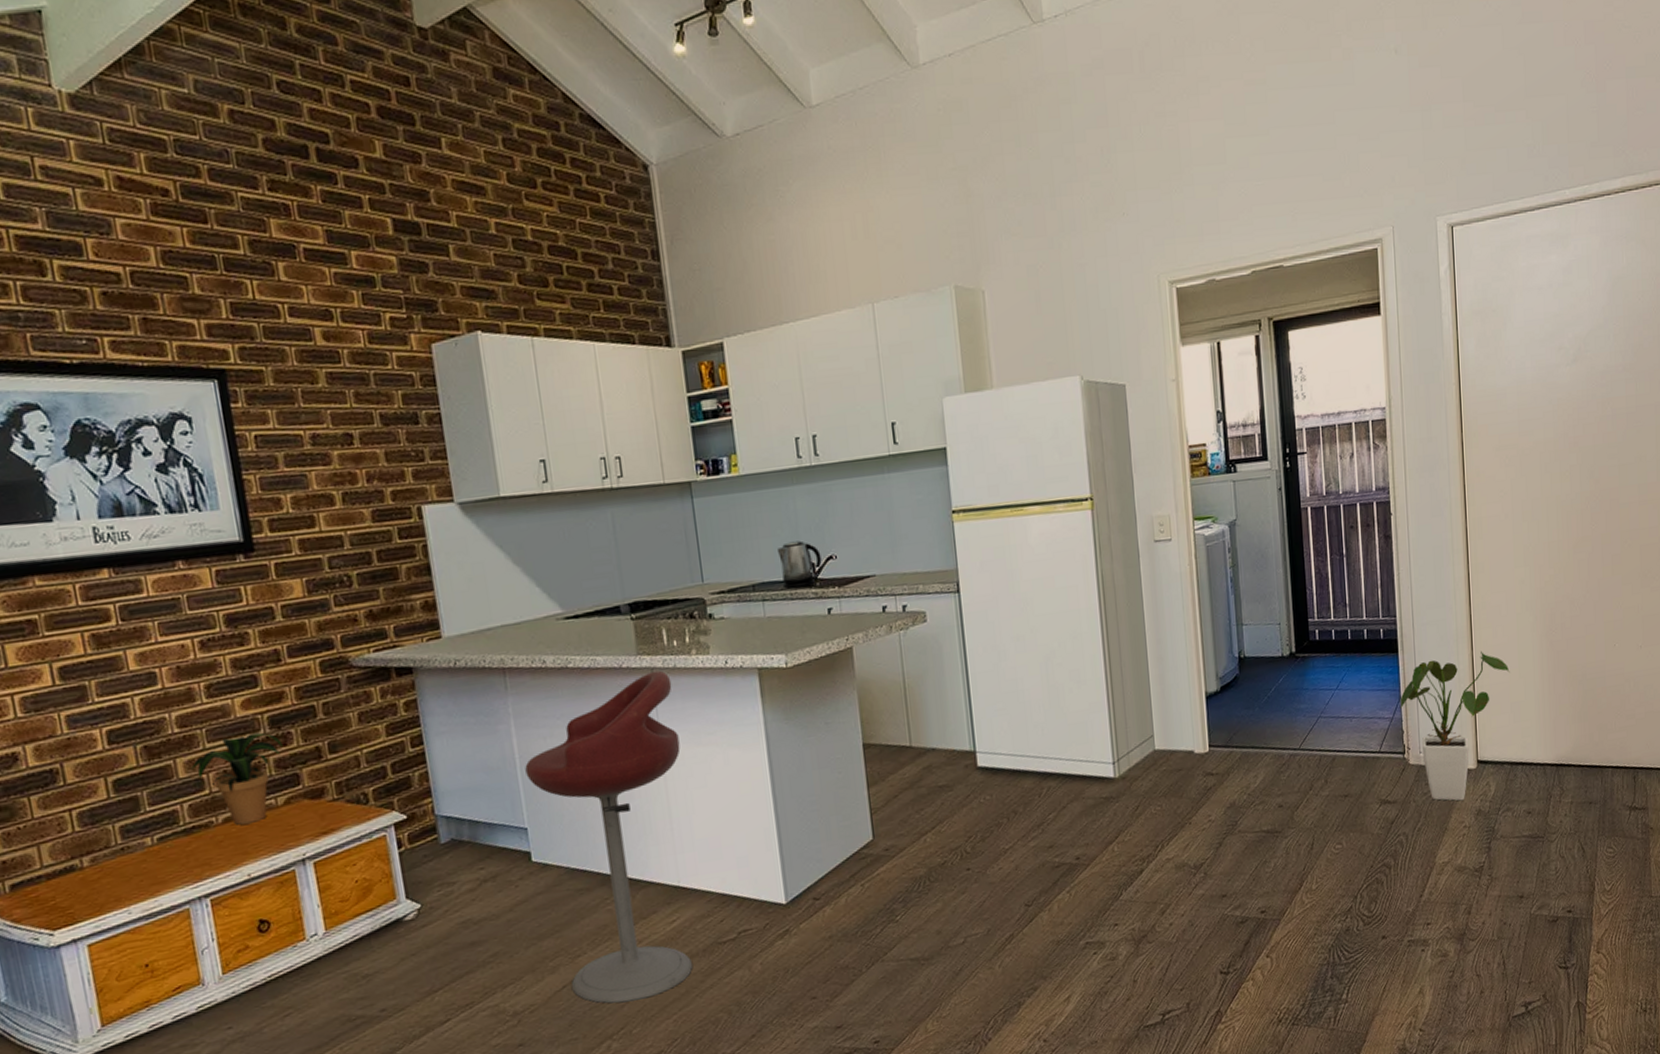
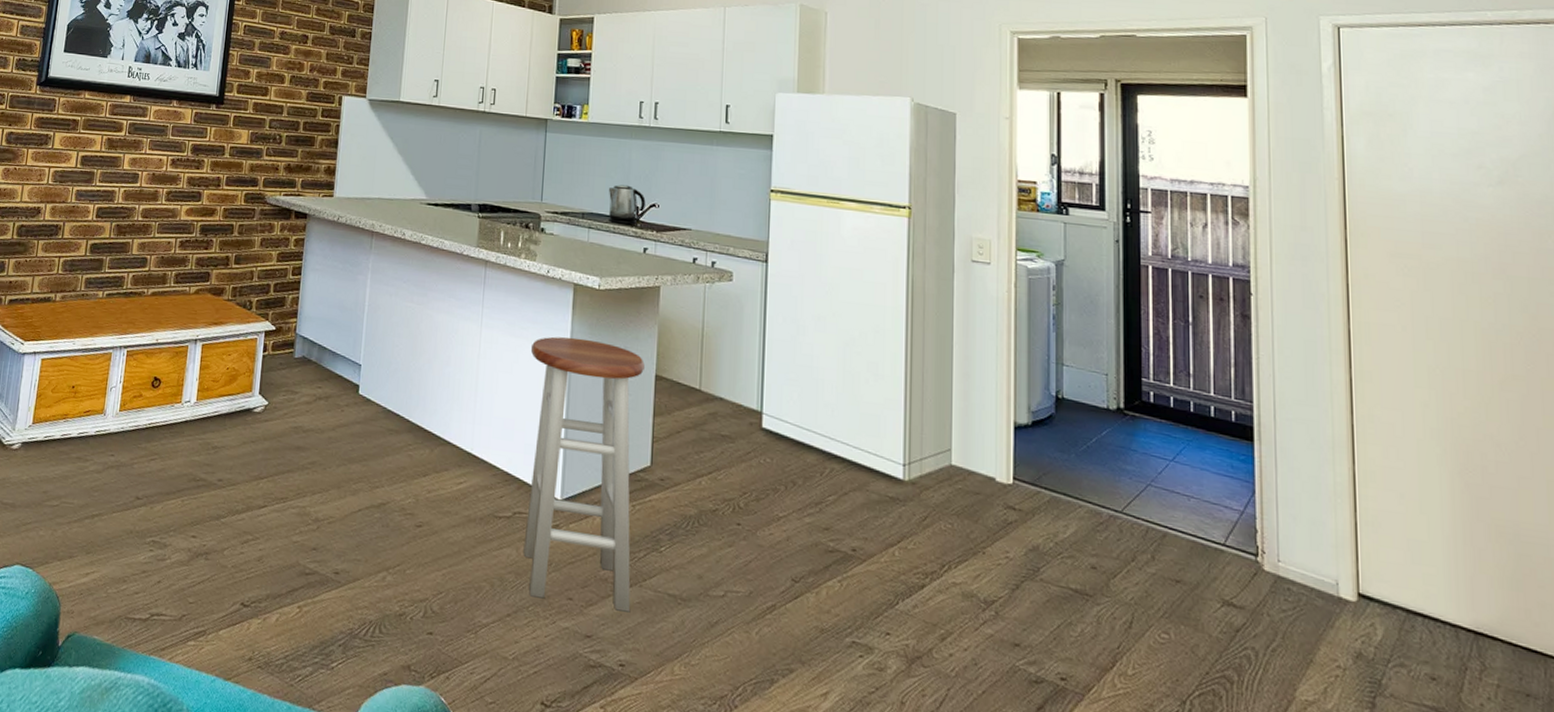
potted plant: present [191,732,283,825] -> none [142,232,205,301]
bar stool: present [525,670,693,1004] -> none [365,263,500,545]
bar stool: none [722,724,877,1010] -> present [523,336,645,613]
house plant: present [1400,650,1510,801] -> none [1254,461,1407,635]

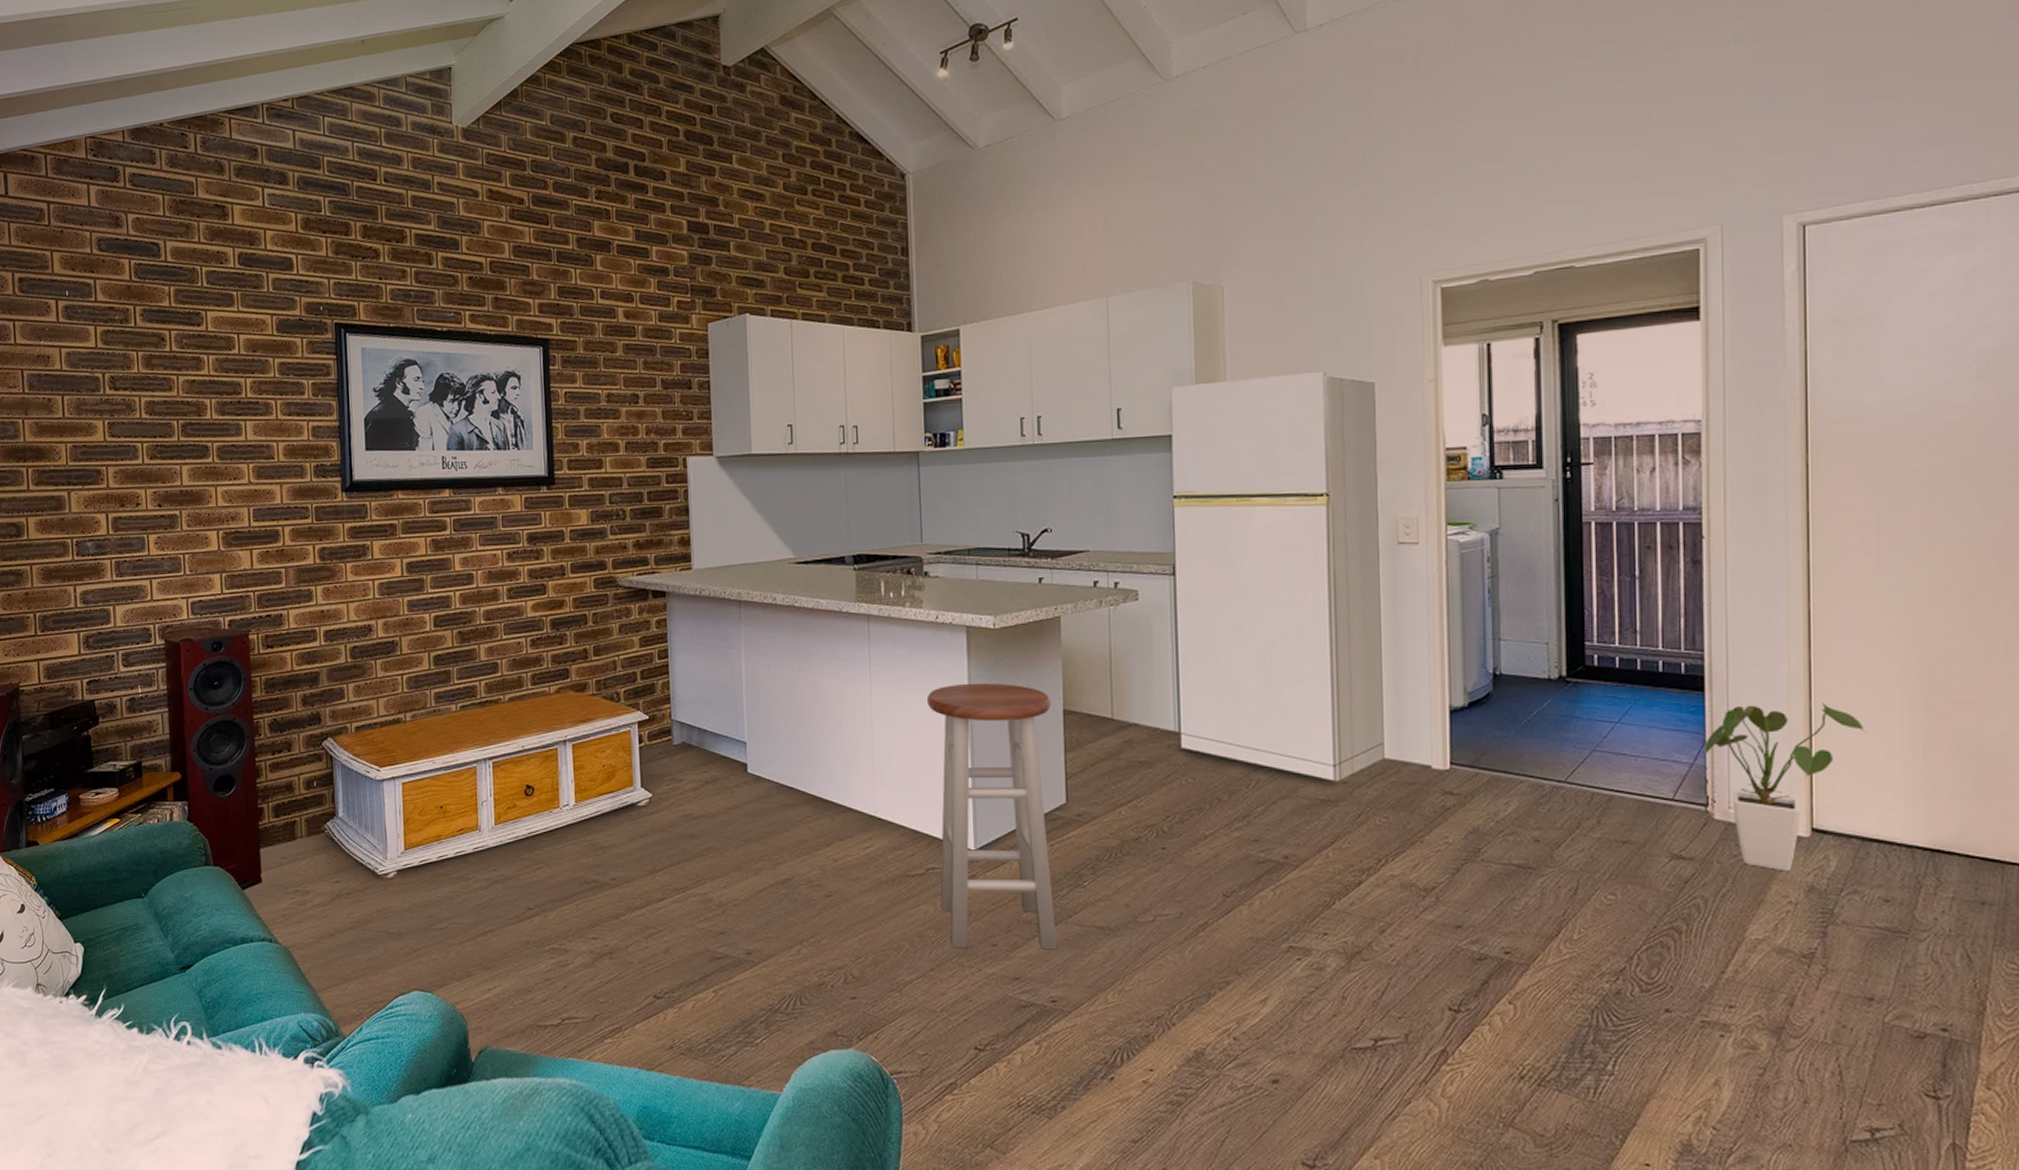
kettle: present [609,184,646,226] -> none [995,512,1037,557]
house plant: none [1254,461,1407,635] -> present [1704,702,1865,872]

